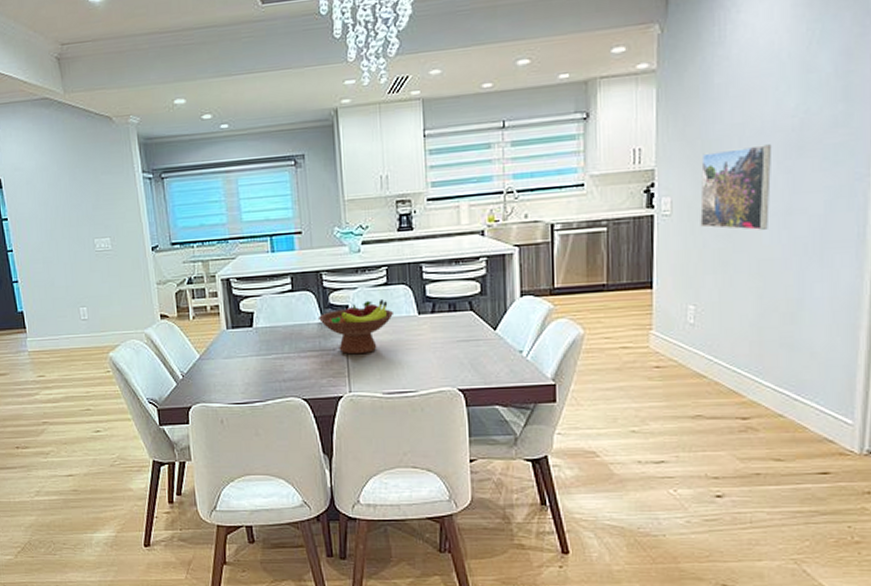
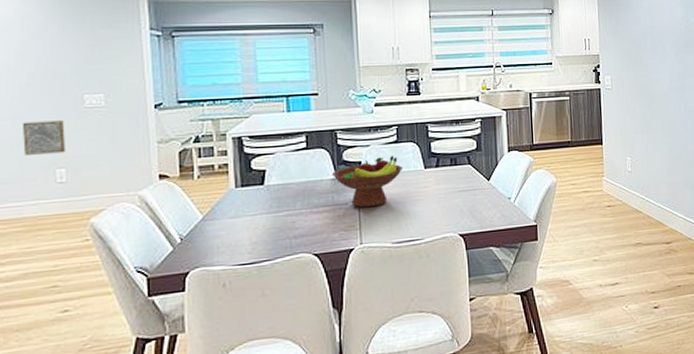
wall art: none [51,263,86,295] -> present [22,120,67,155]
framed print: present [700,144,772,230] -> none [628,42,672,102]

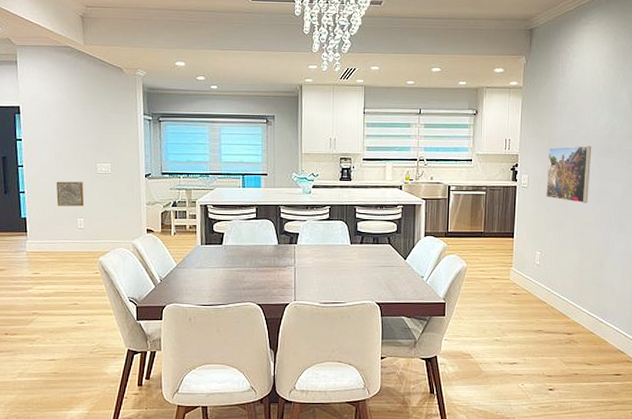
fruit bowl: present [332,156,404,208] -> none [275,231,333,272]
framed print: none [628,42,672,102] -> present [546,146,592,203]

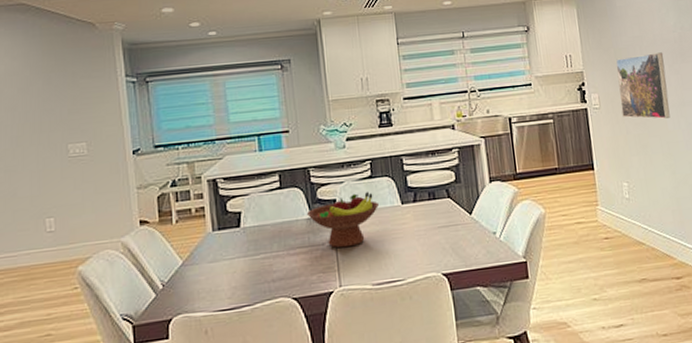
wall art: present [56,181,85,207] -> none [14,170,54,206]
fruit bowl: none [275,231,333,272] -> present [307,192,380,248]

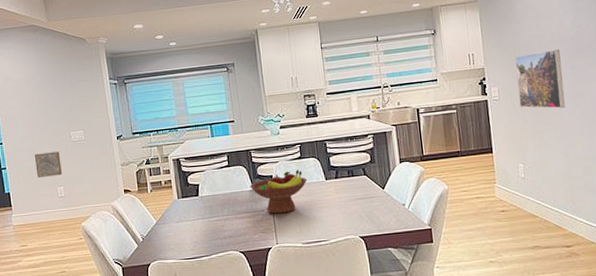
wall art: none [14,170,54,206] -> present [34,151,63,178]

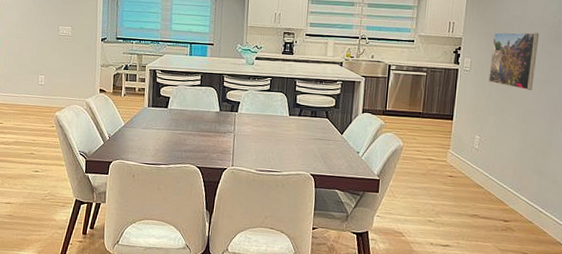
wall art: present [34,151,63,178] -> none [22,40,47,65]
fruit bowl: present [250,170,308,214] -> none [217,100,272,139]

